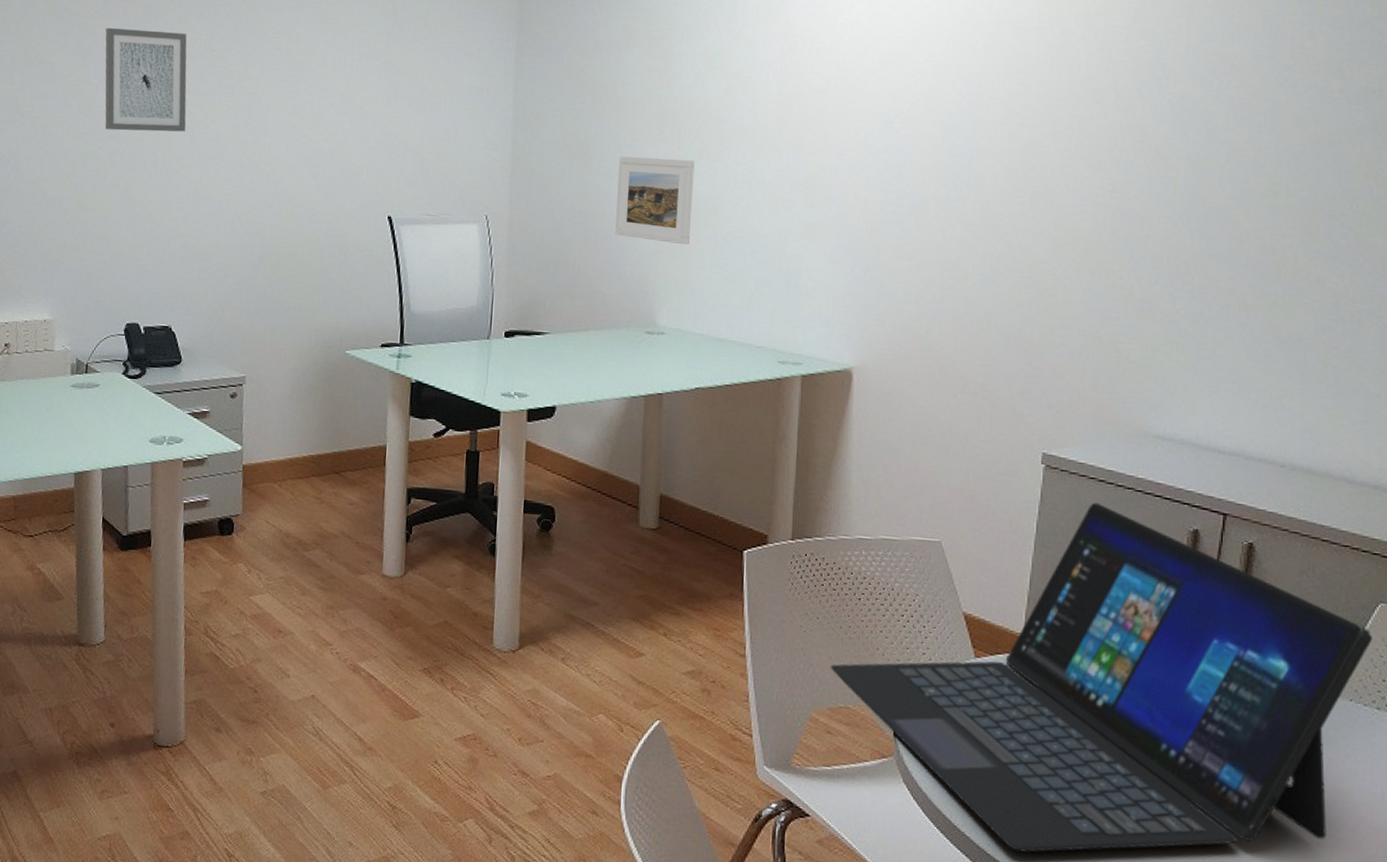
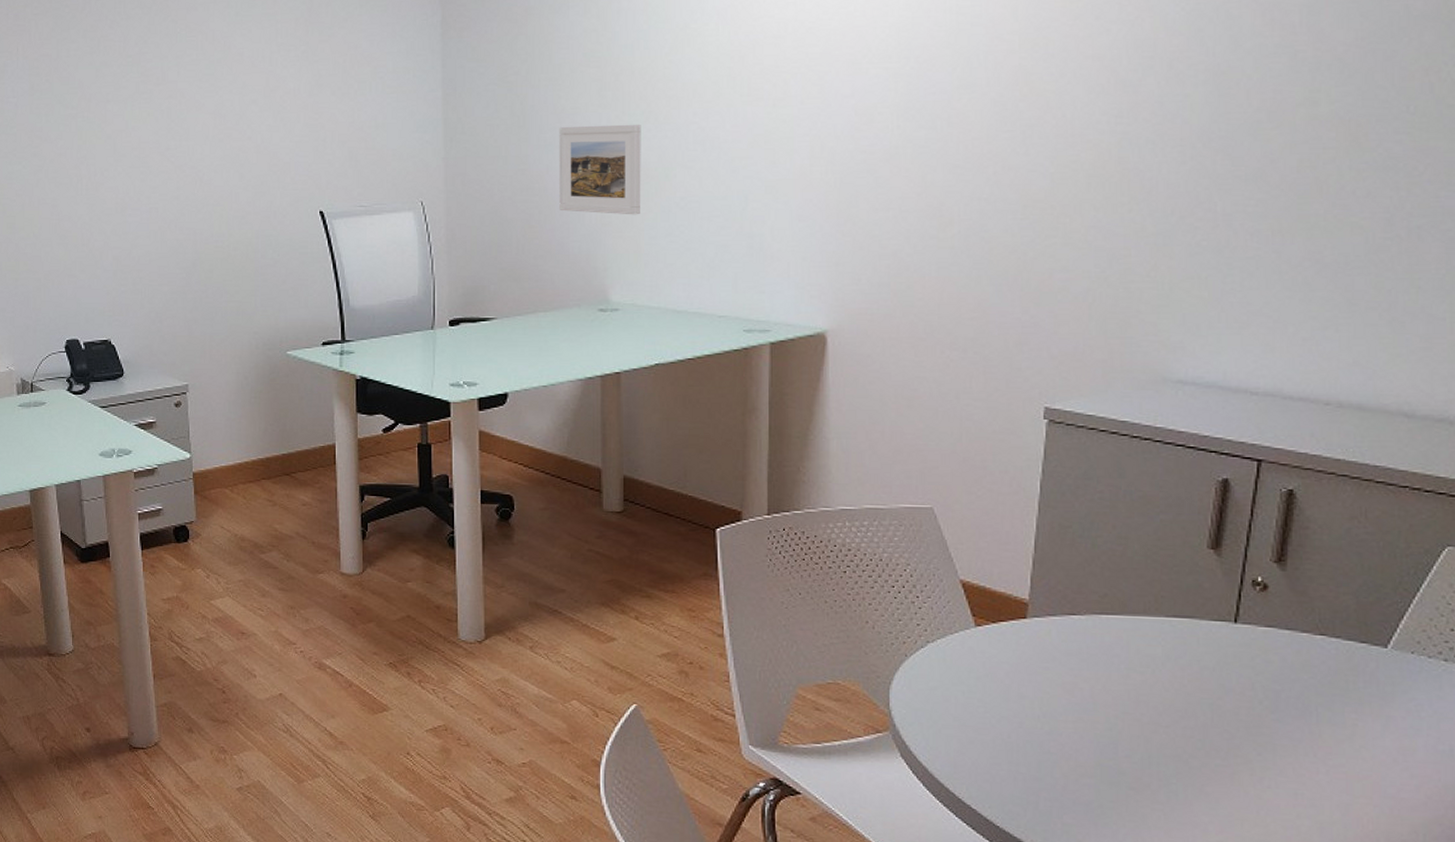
wall art: present [105,27,187,132] -> none [19,41,108,148]
laptop: present [830,502,1373,853] -> none [815,456,1439,824]

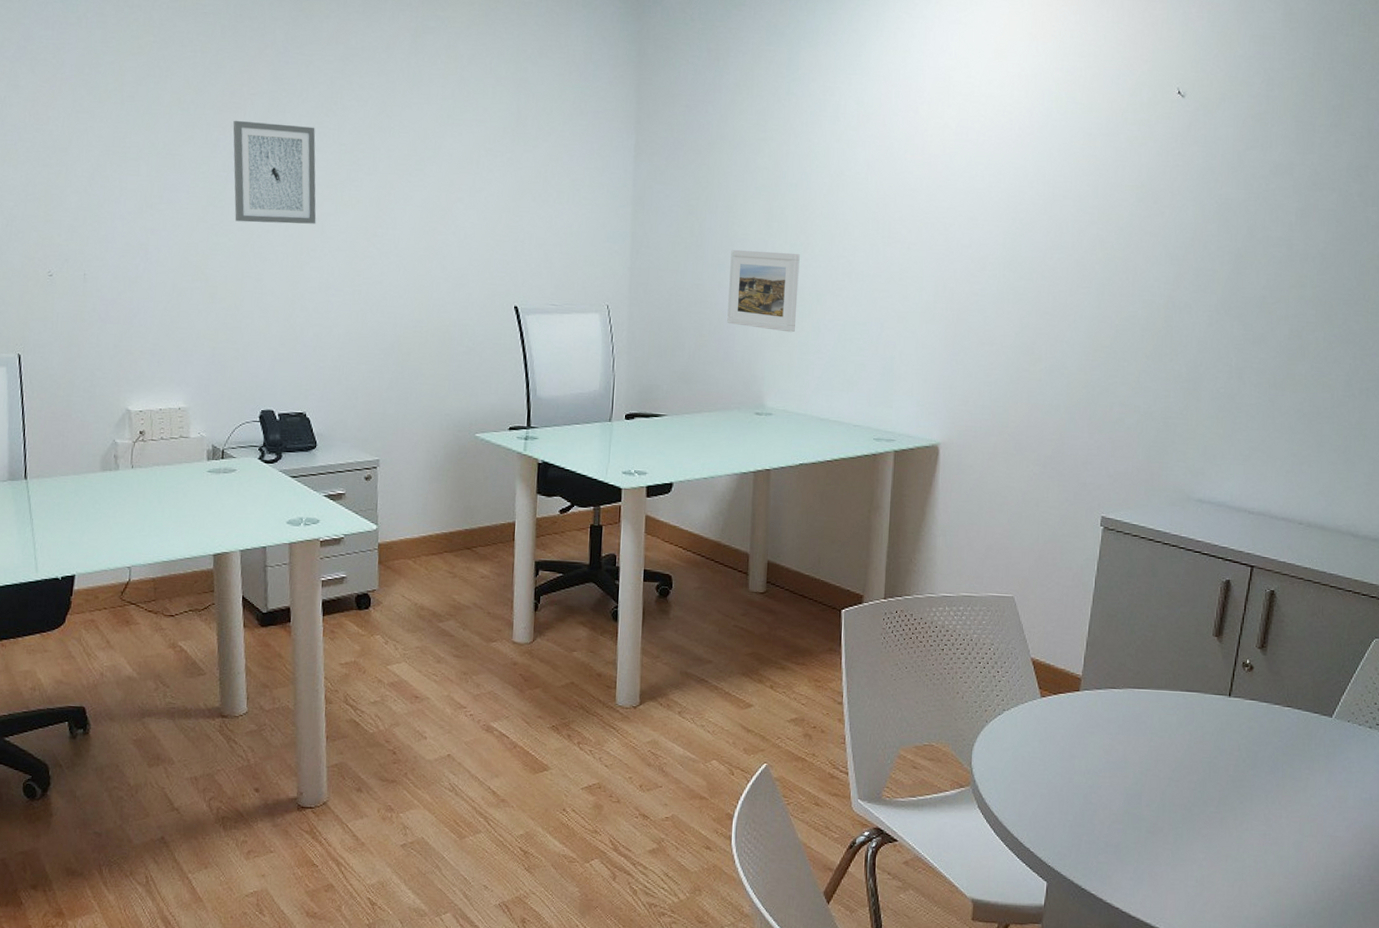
wall art: none [19,41,108,148] -> present [233,120,316,224]

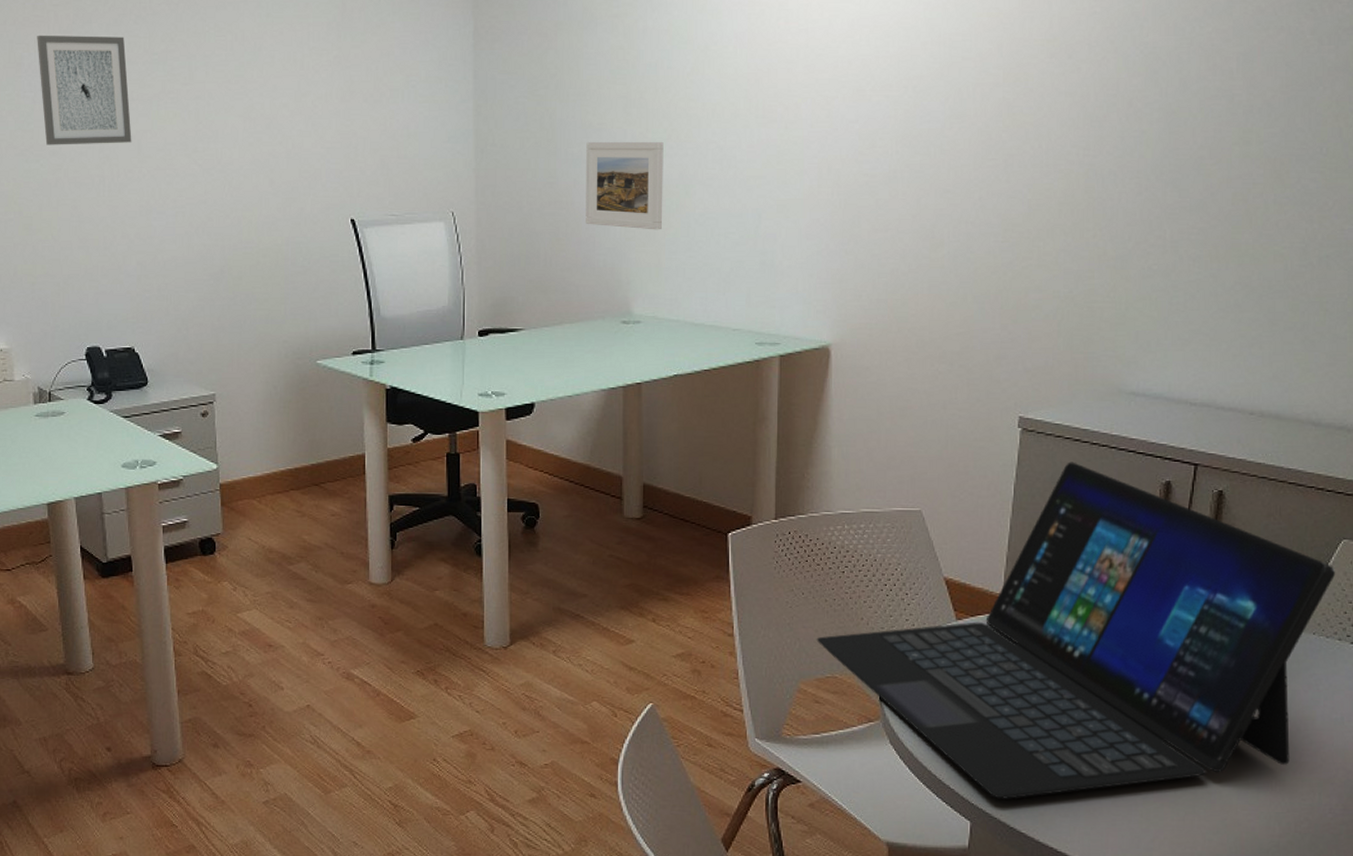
laptop: none [916,559,1369,863] -> present [816,462,1336,799]

